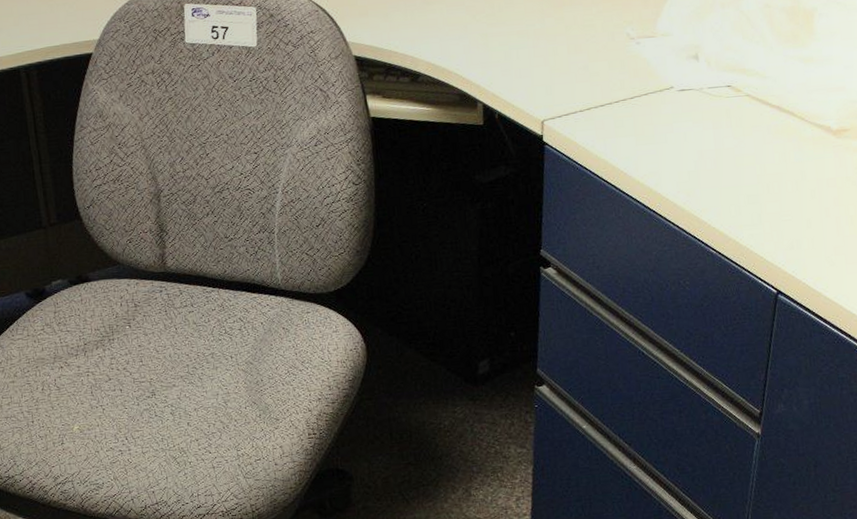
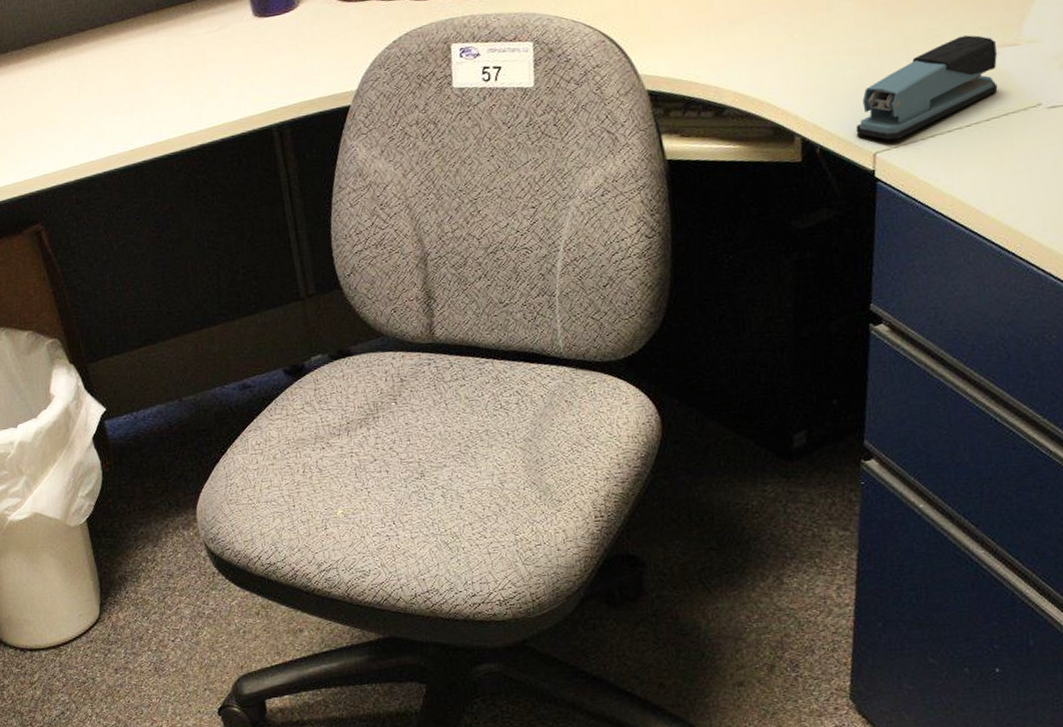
stapler: none [527,26,639,111] -> present [856,35,998,140]

